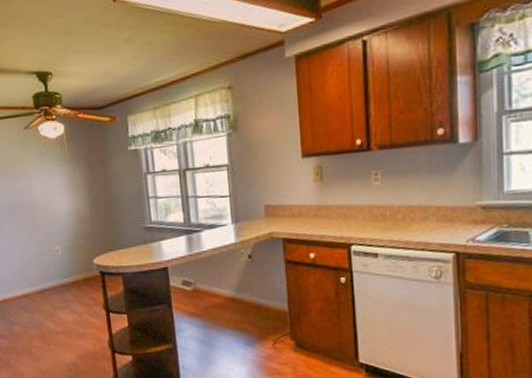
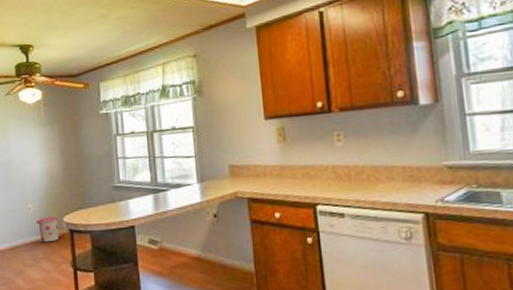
trash can: none [64,258,93,285] -> present [35,216,62,243]

